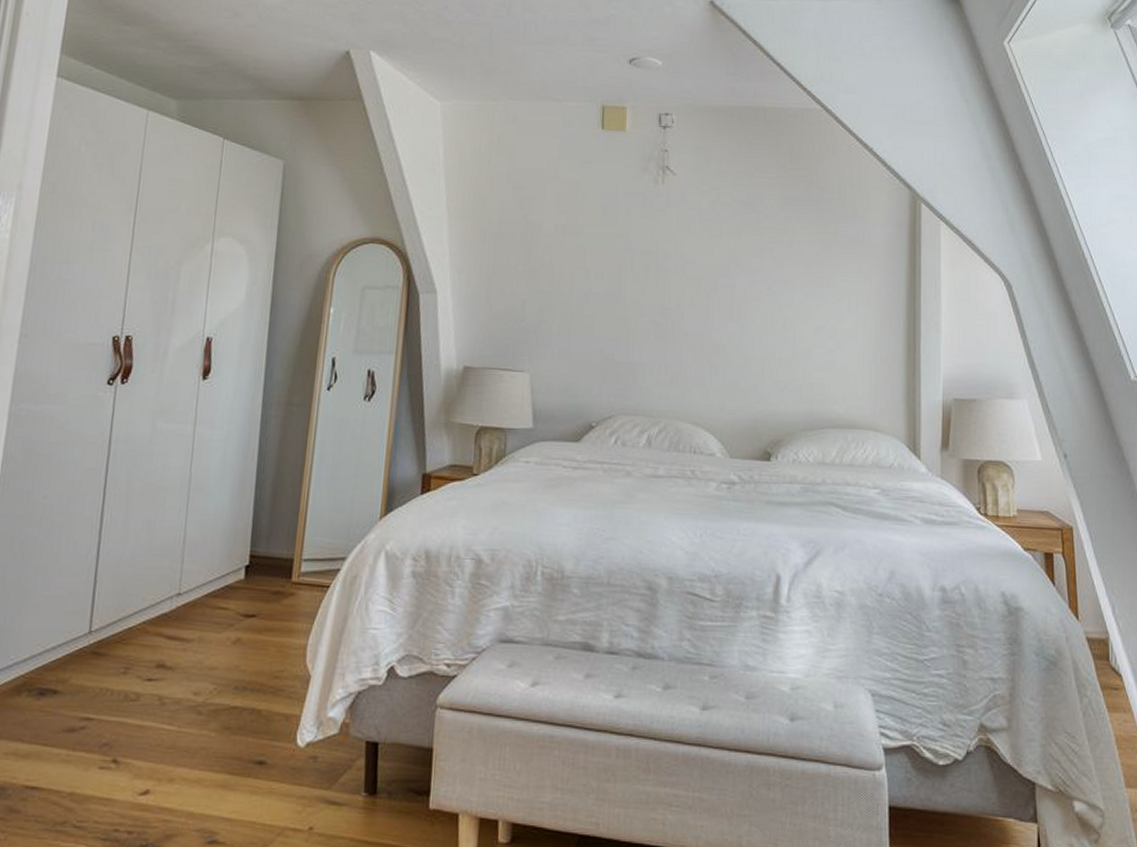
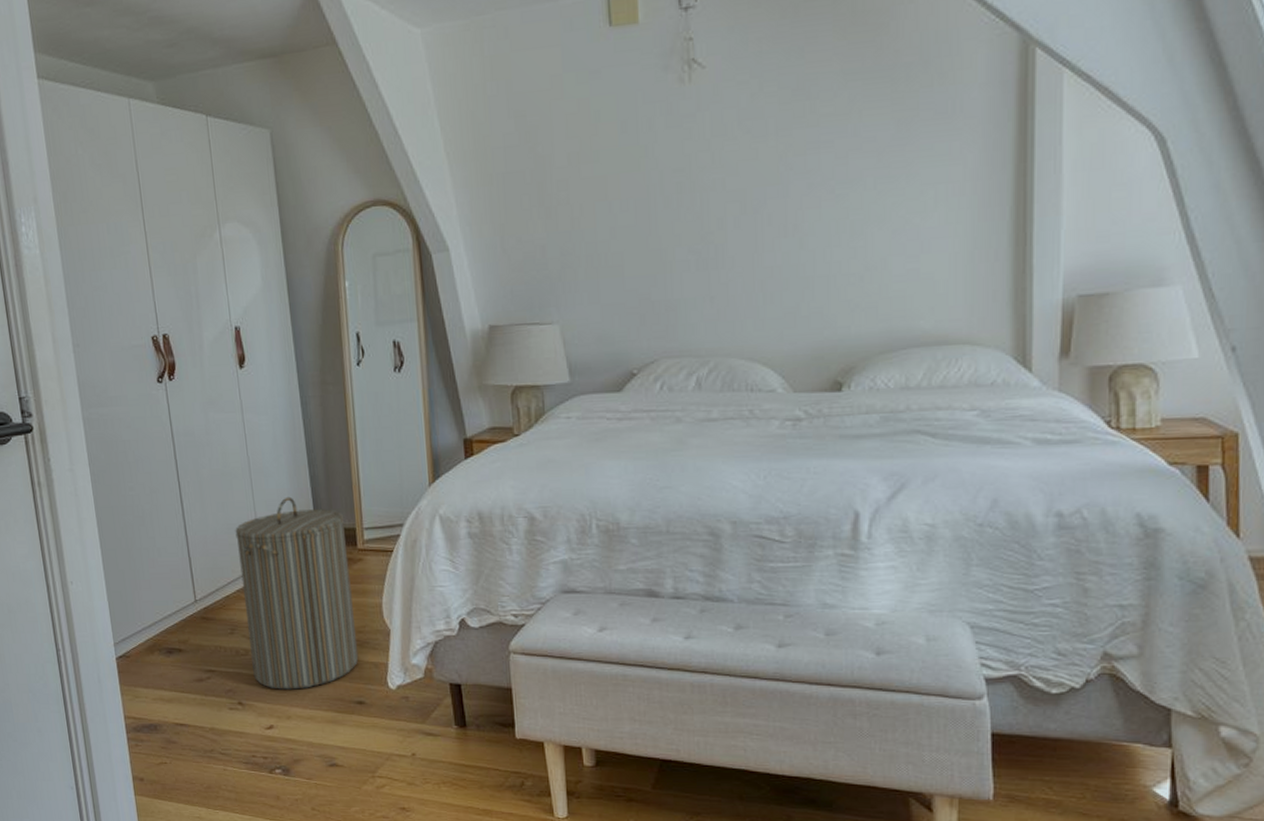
laundry hamper: none [139,519,284,745] -> present [235,496,359,690]

